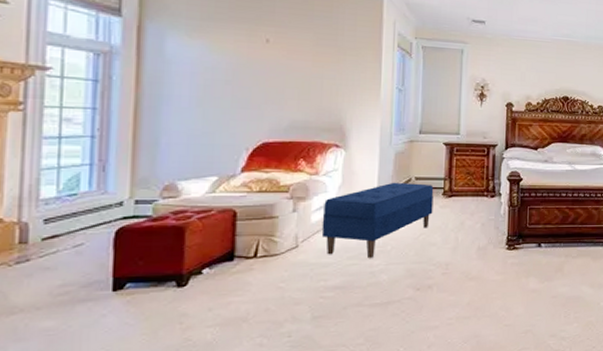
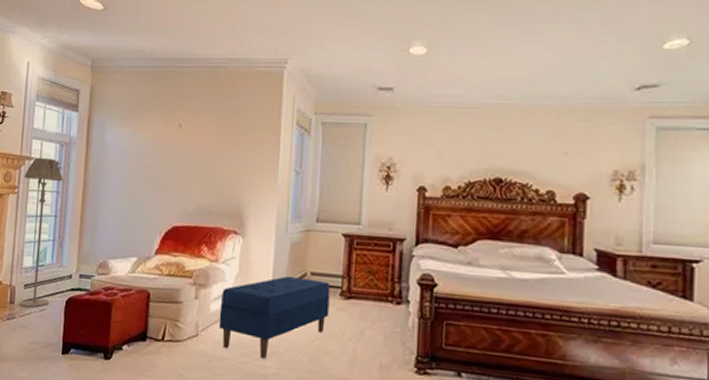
floor lamp: none [35,68,101,246] -> present [18,158,63,308]

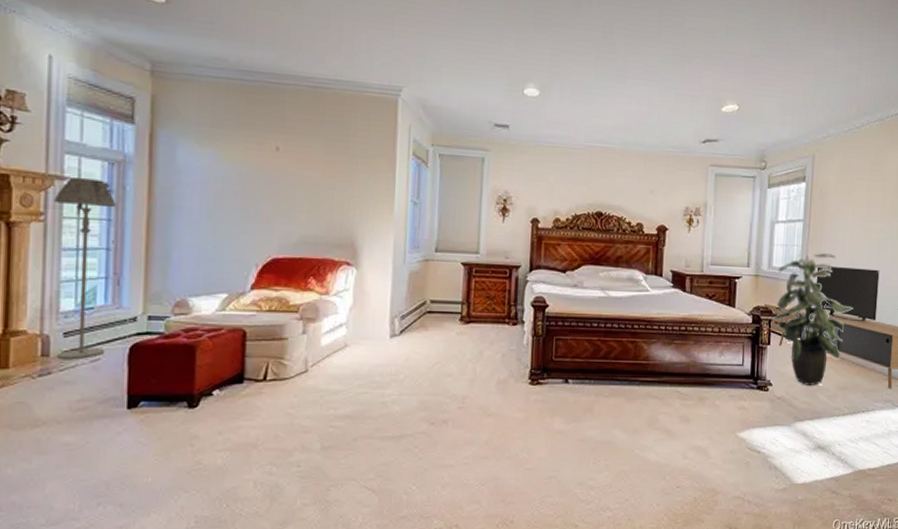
bench: present [218,275,331,359] -> none [331,304,450,387]

